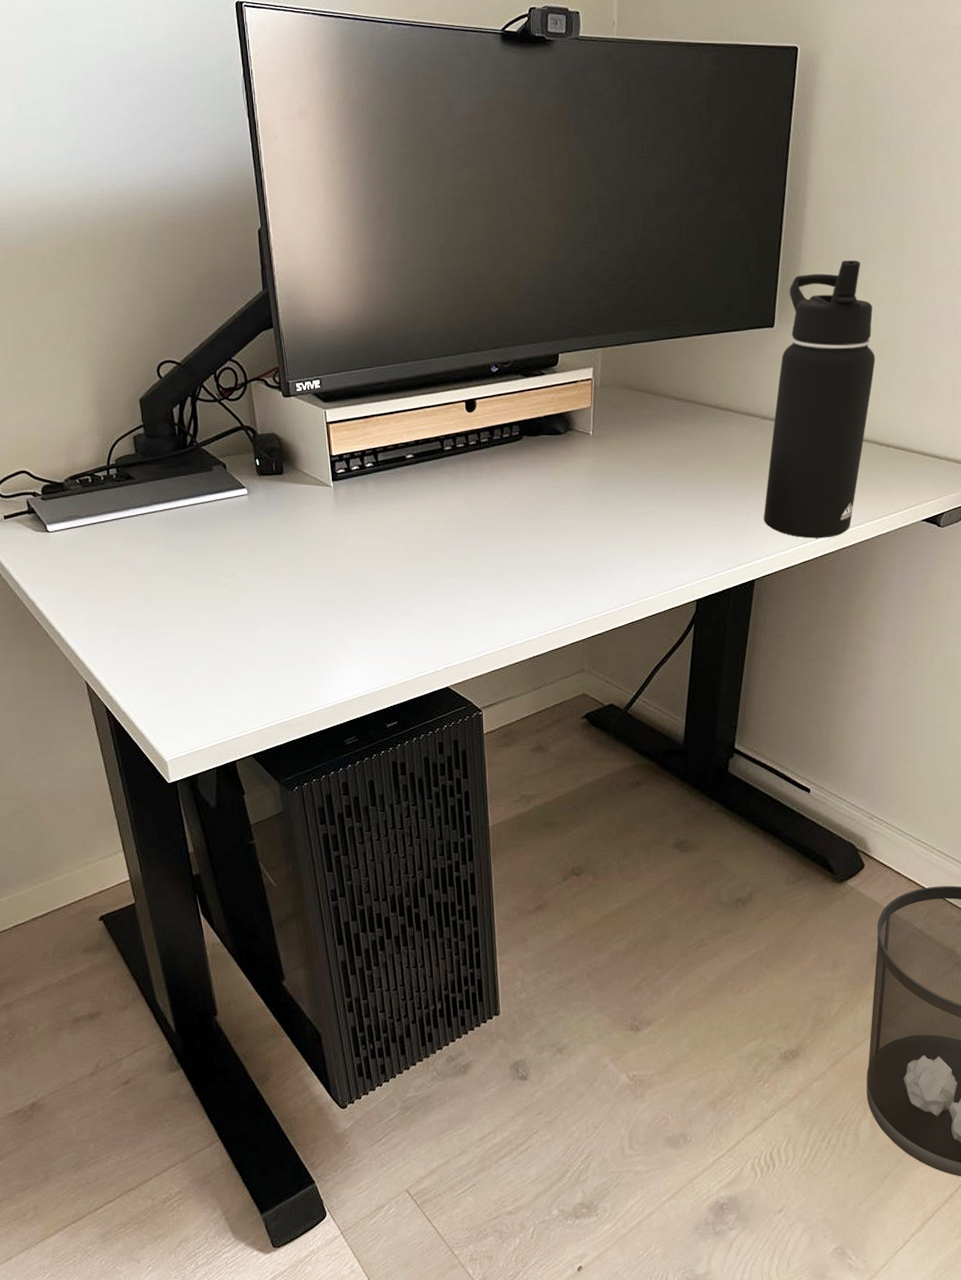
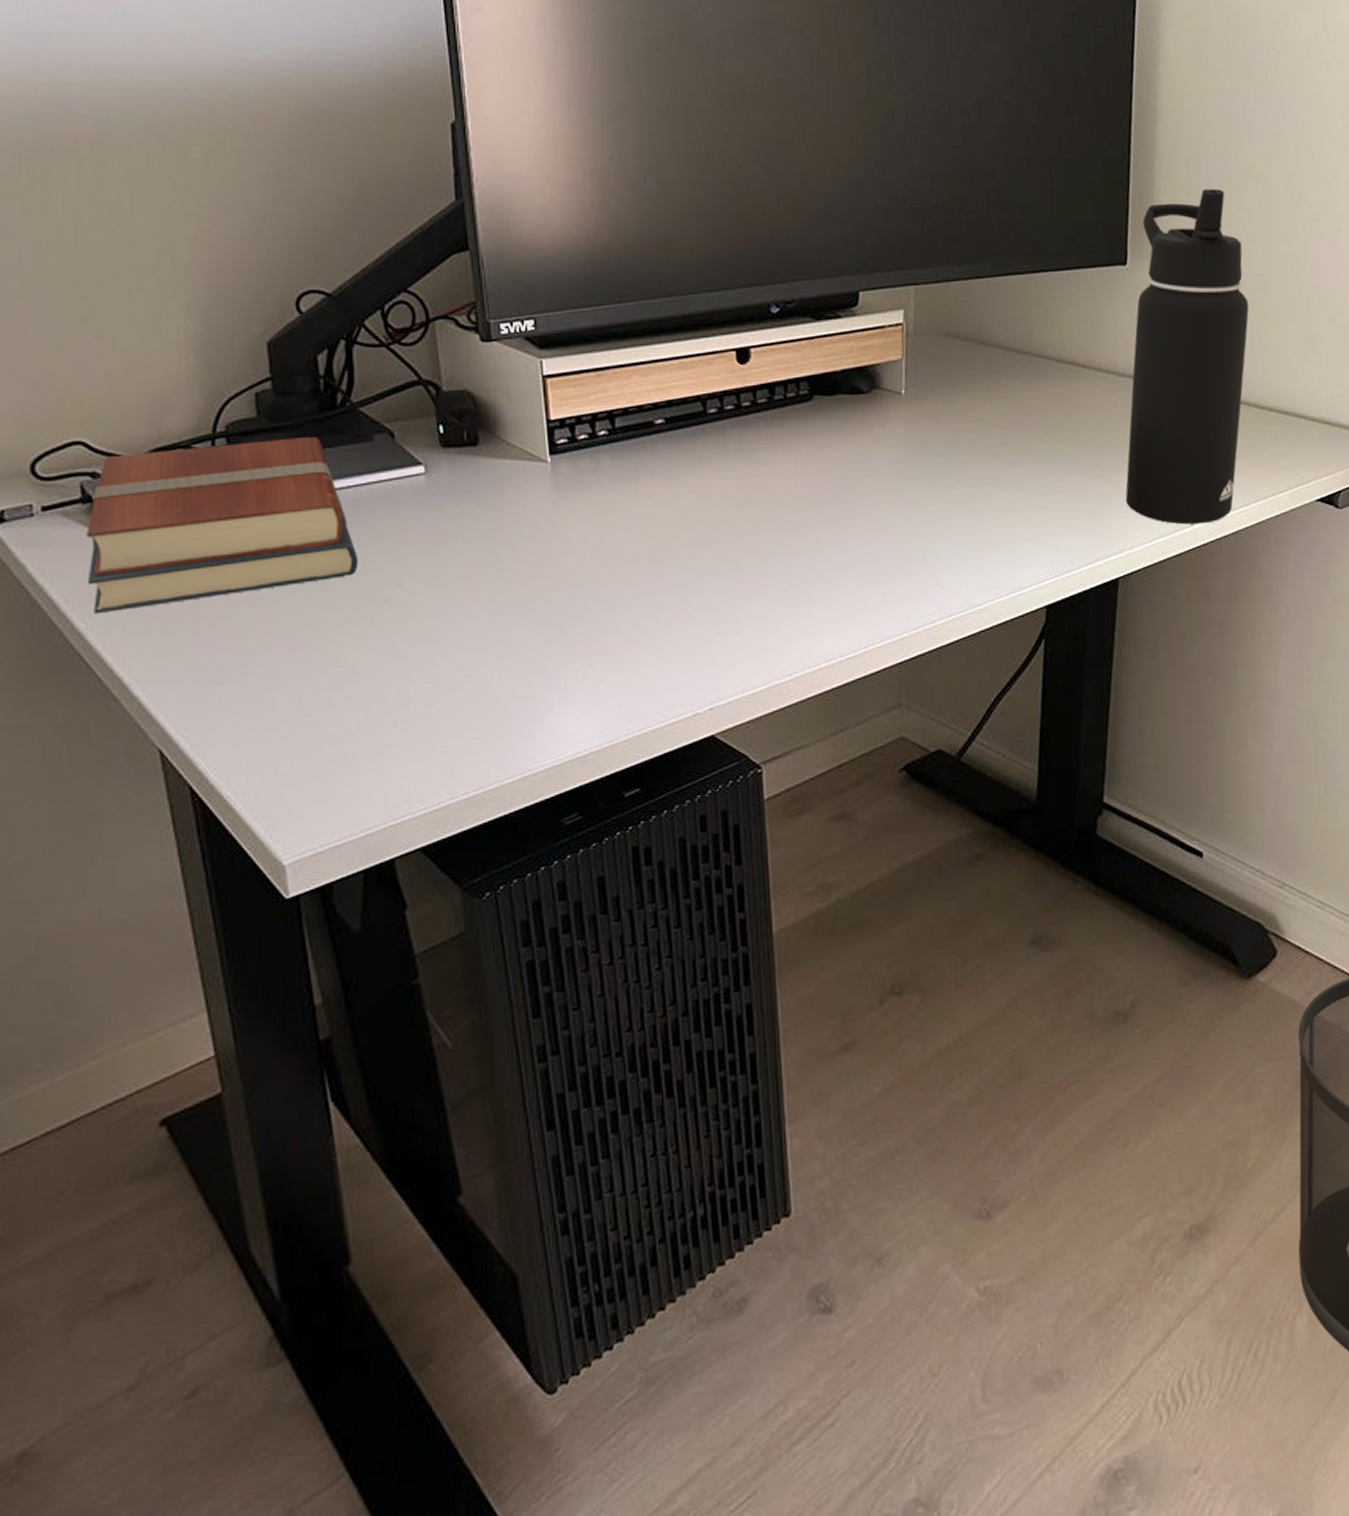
books: none [32,467,206,590] -> present [87,436,359,614]

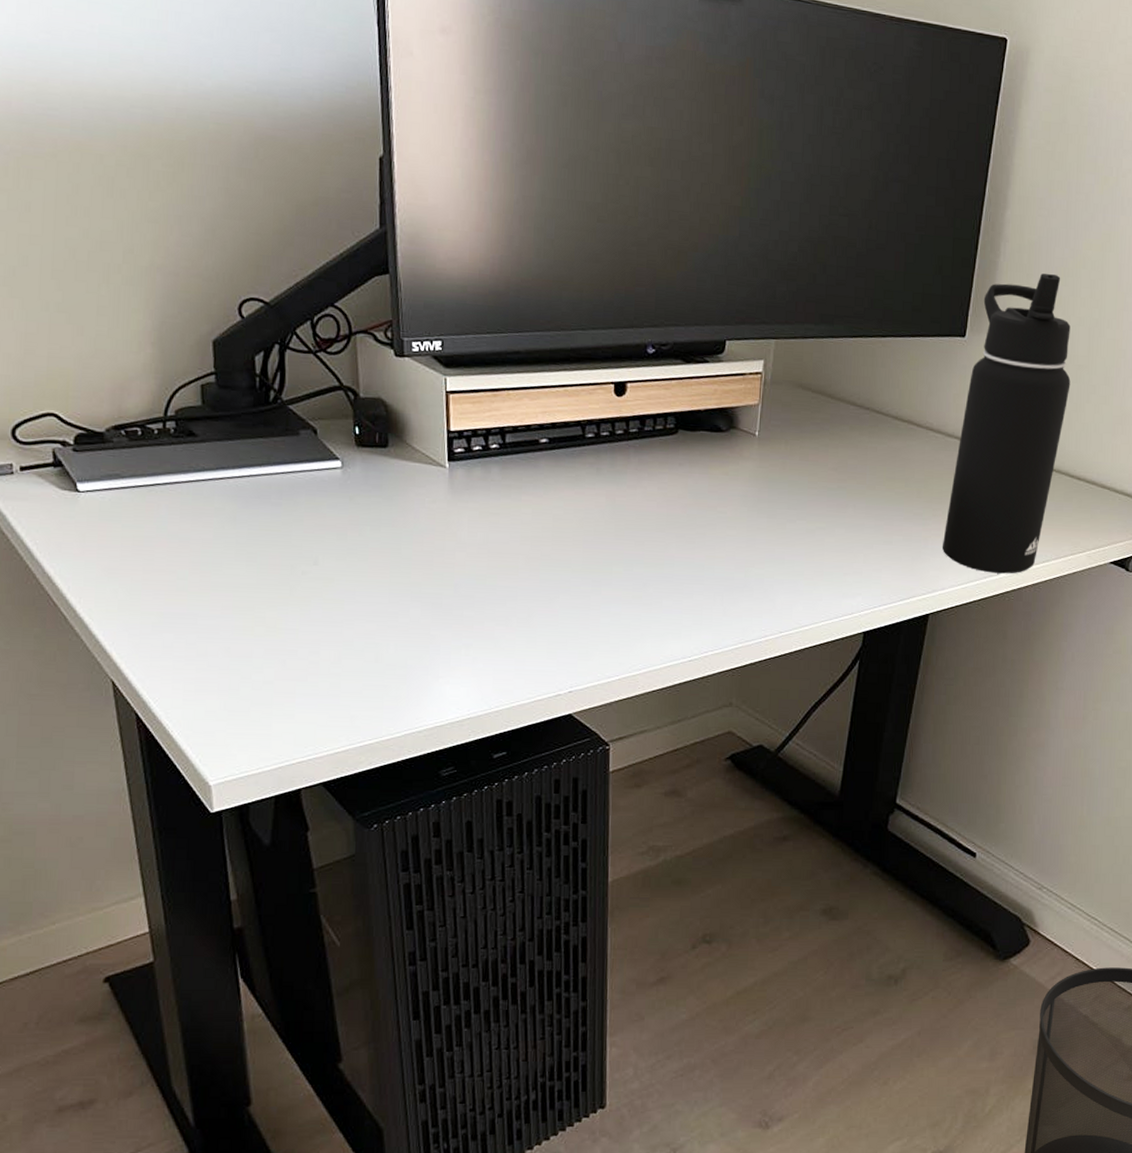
books: present [87,436,359,614] -> none [56,426,282,563]

